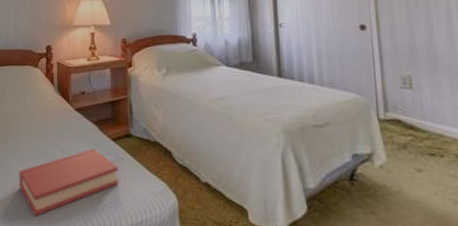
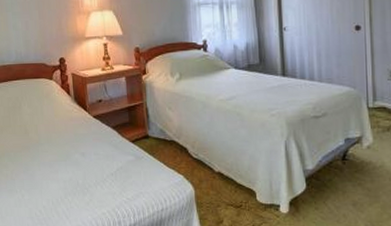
hardback book: present [19,148,118,217] -> none [43,151,139,214]

